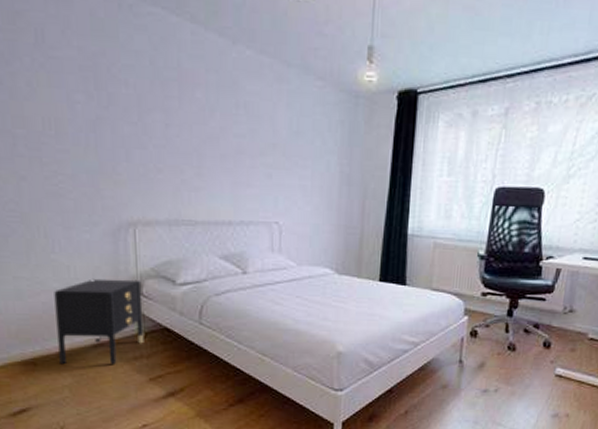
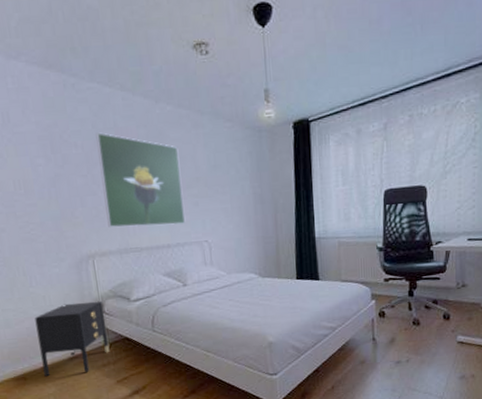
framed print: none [153,71,255,198] -> present [95,132,185,228]

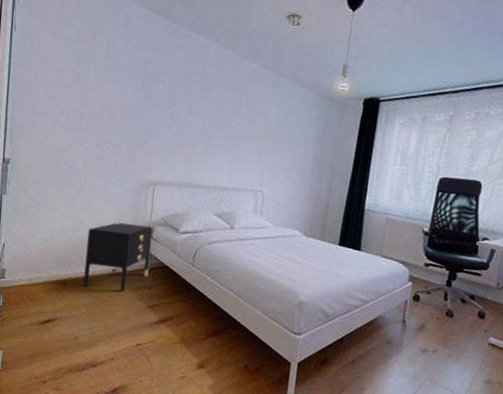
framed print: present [95,132,185,228] -> none [175,75,254,171]

